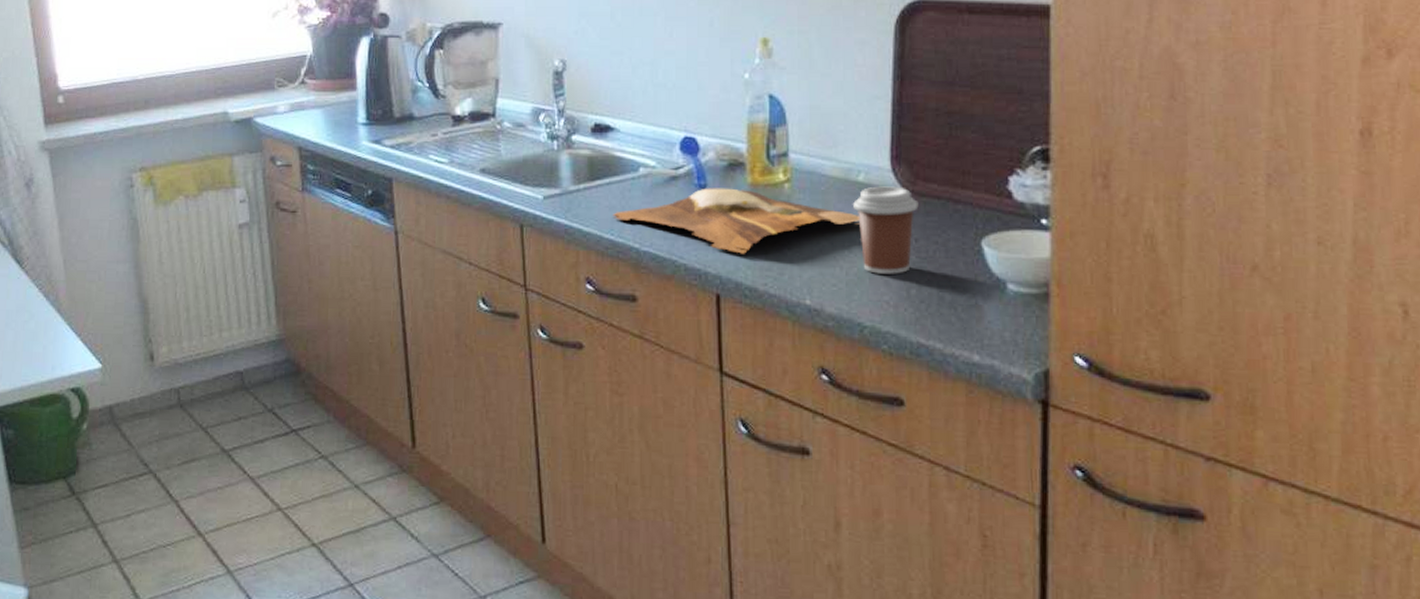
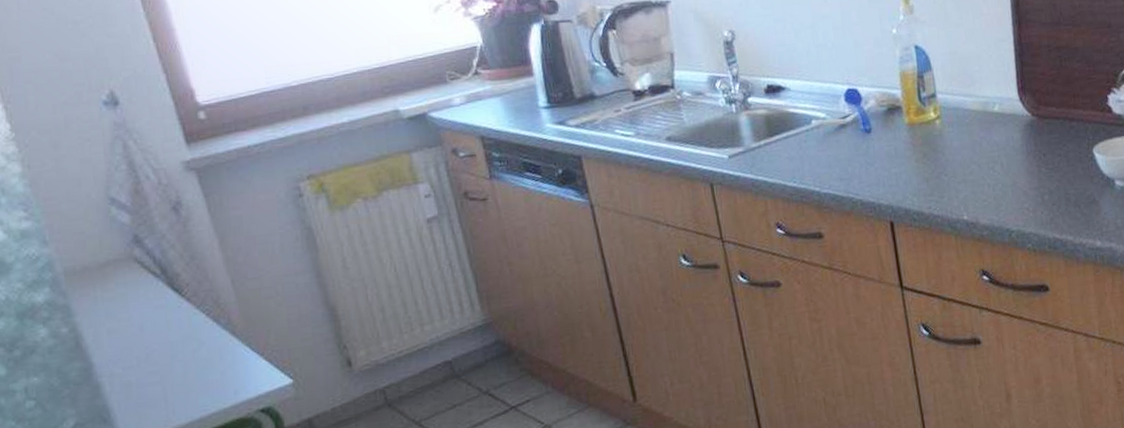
cutting board: present [613,188,861,254] -> none [793,129,1000,185]
coffee cup: present [853,186,919,274] -> none [992,112,1043,187]

